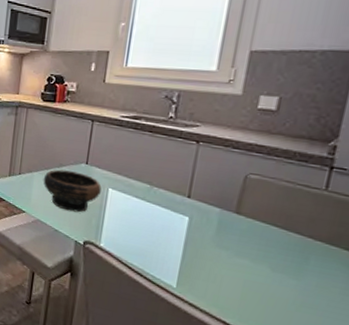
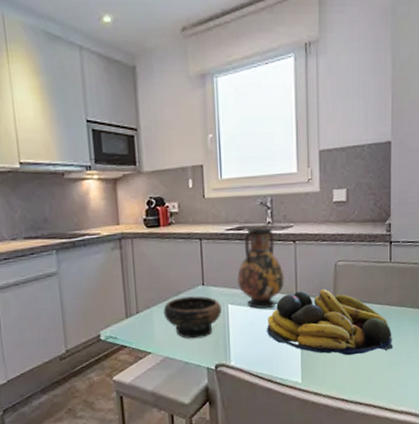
vase: none [123,119,178,204] -> present [237,227,285,309]
fruit bowl: none [146,193,310,290] -> present [267,289,394,356]

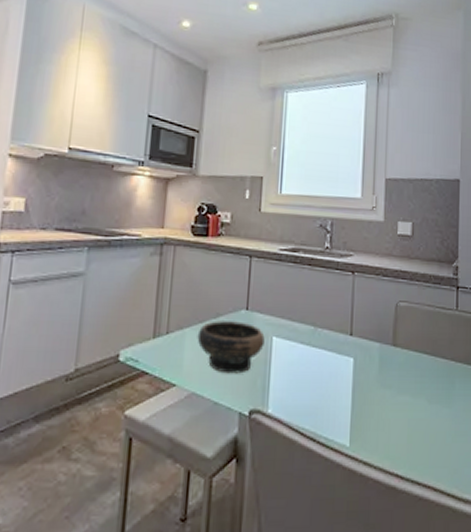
vase: present [237,227,285,309] -> none [286,250,339,348]
fruit bowl: present [267,289,394,356] -> none [314,331,459,418]

